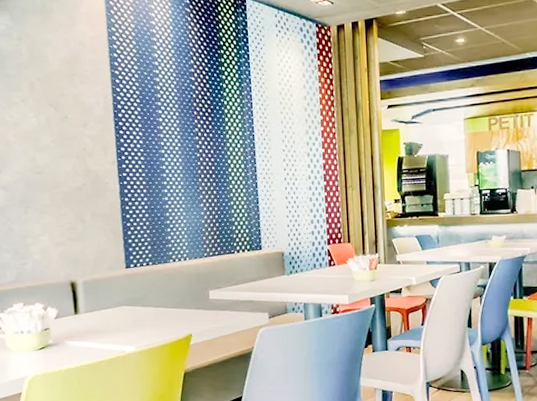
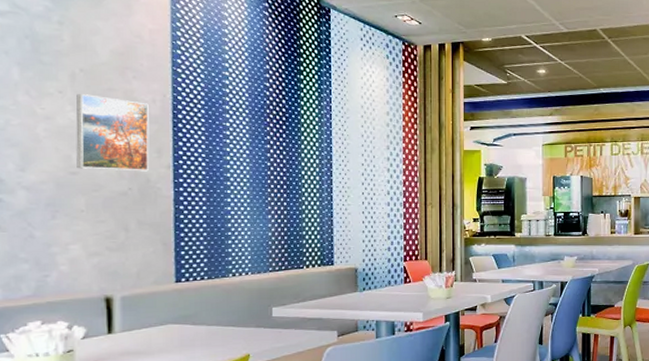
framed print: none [36,101,97,169] -> present [76,94,149,172]

